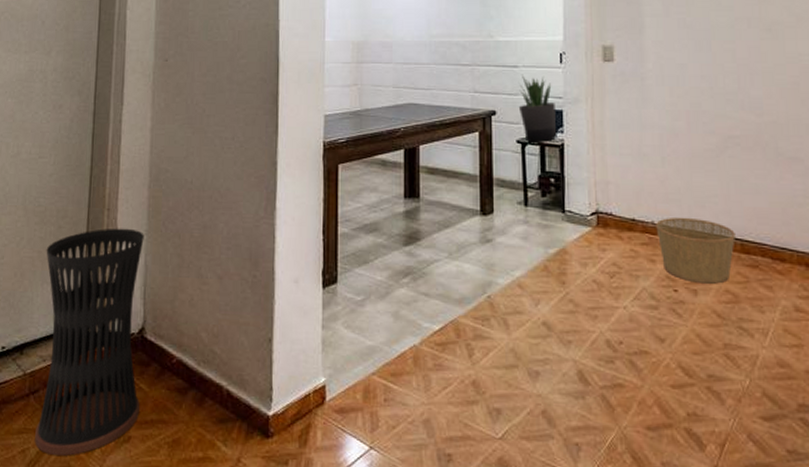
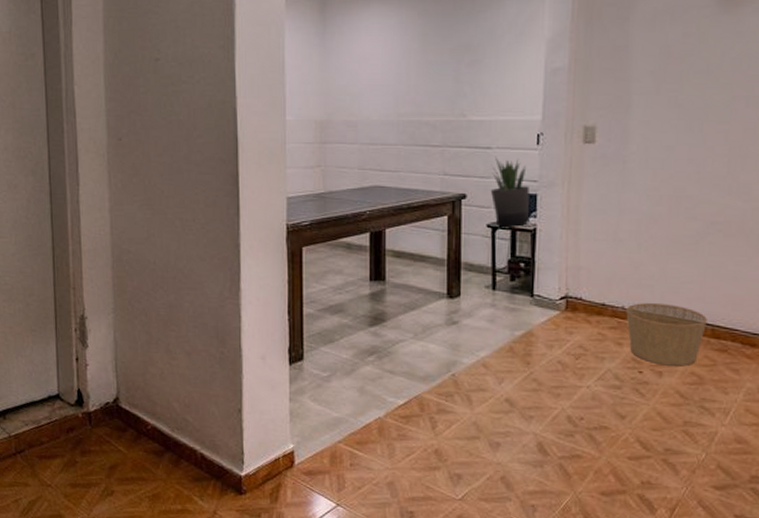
umbrella stand: present [35,228,144,456] -> none [17,306,120,506]

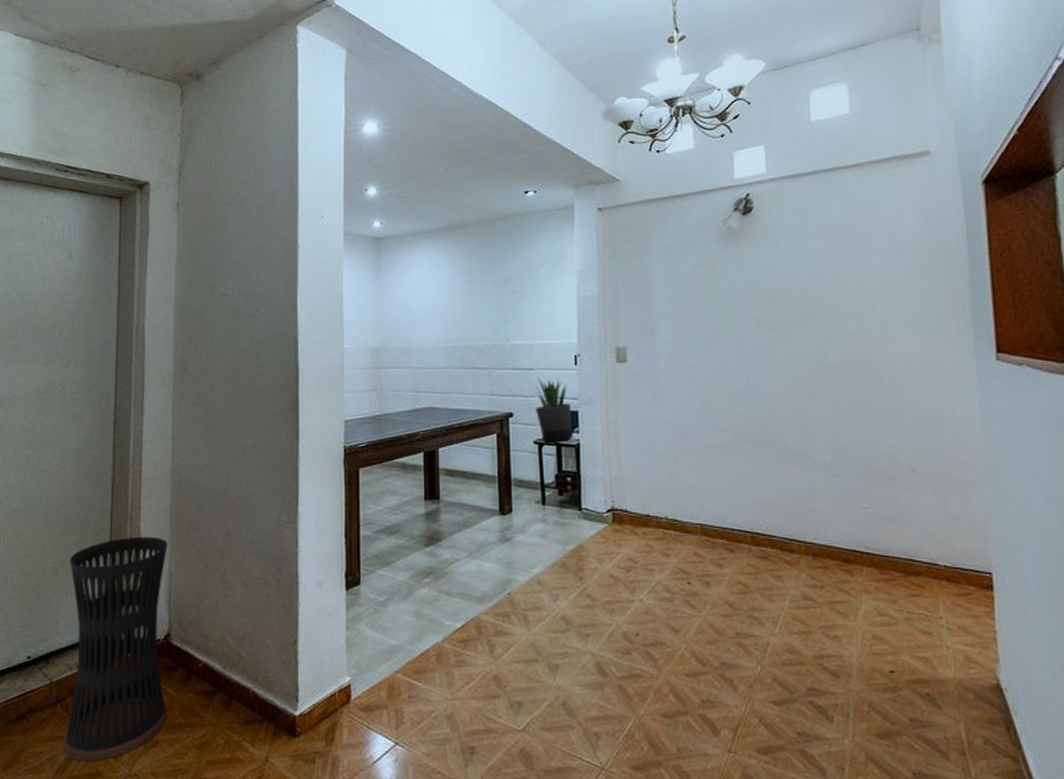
umbrella stand: none [17,306,120,506] -> present [63,536,168,762]
basket: present [626,302,707,367] -> none [670,512,746,575]

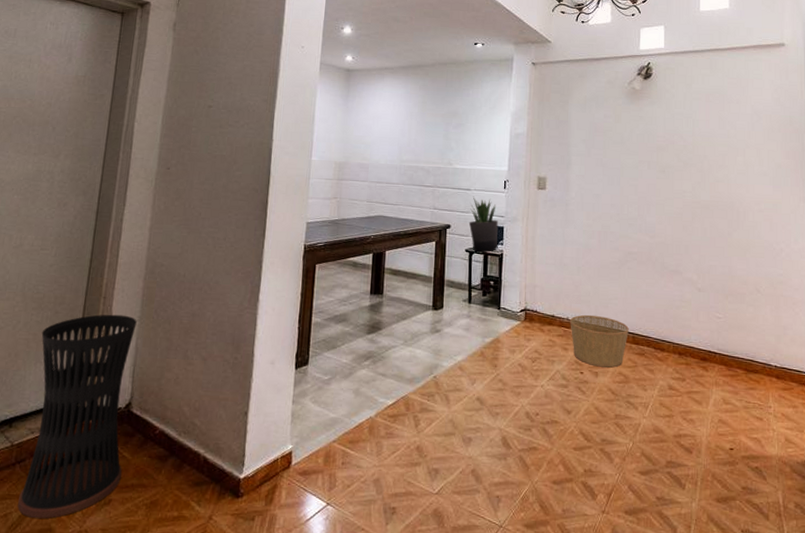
basket: none [670,512,746,575] -> present [570,314,629,368]

